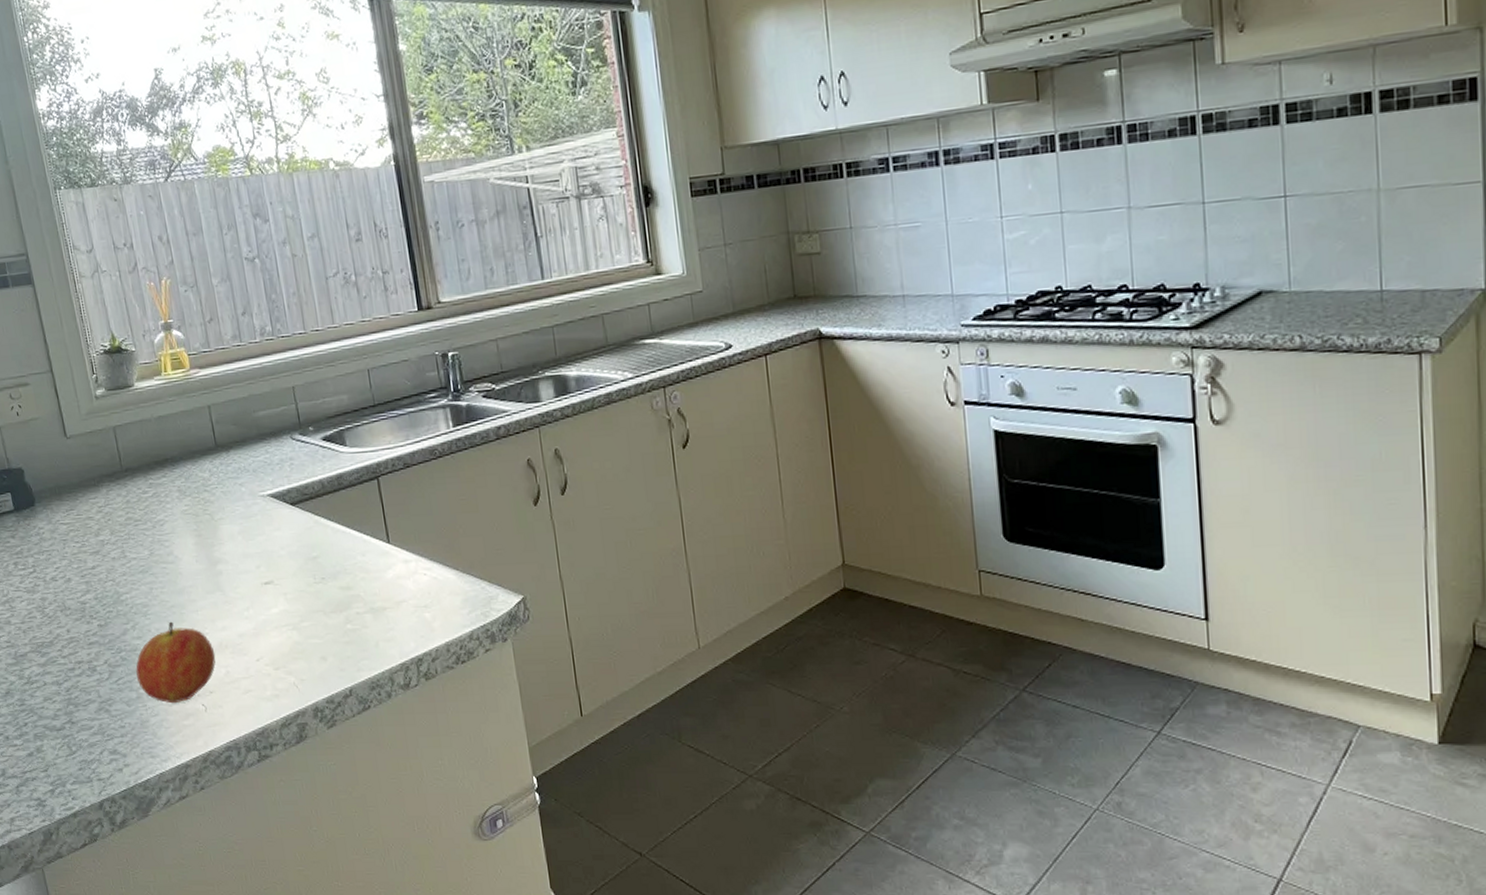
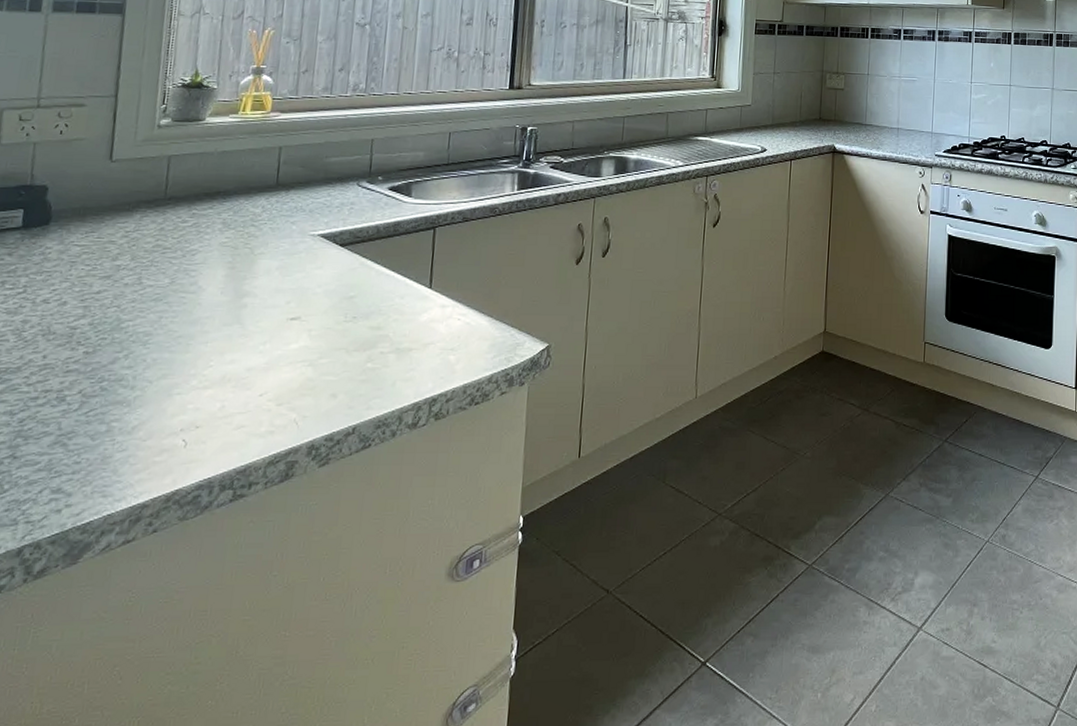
fruit: present [136,621,216,704] -> none [113,352,215,439]

